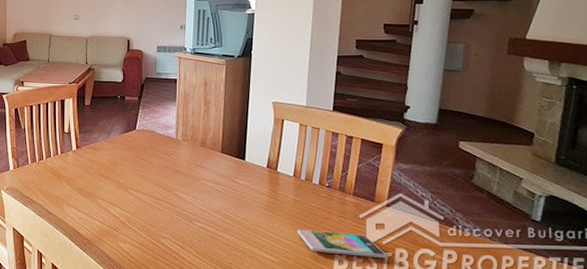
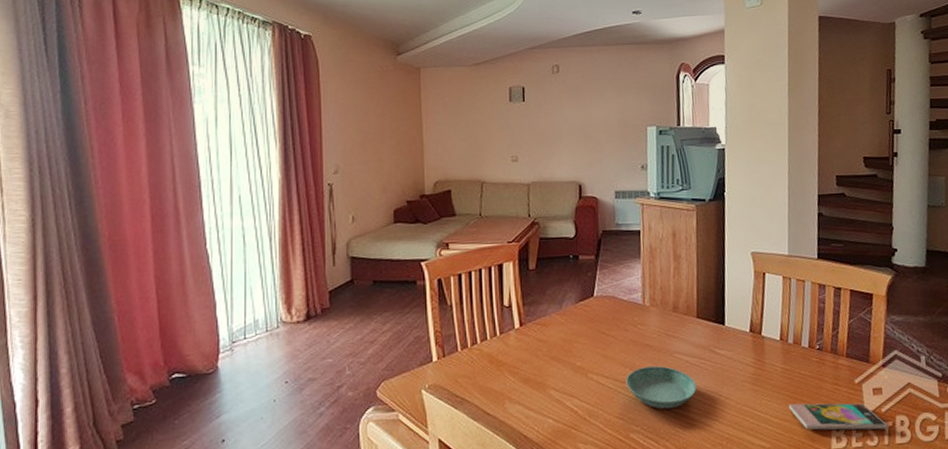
saucer: none [159,188,218,223] -> present [626,366,697,409]

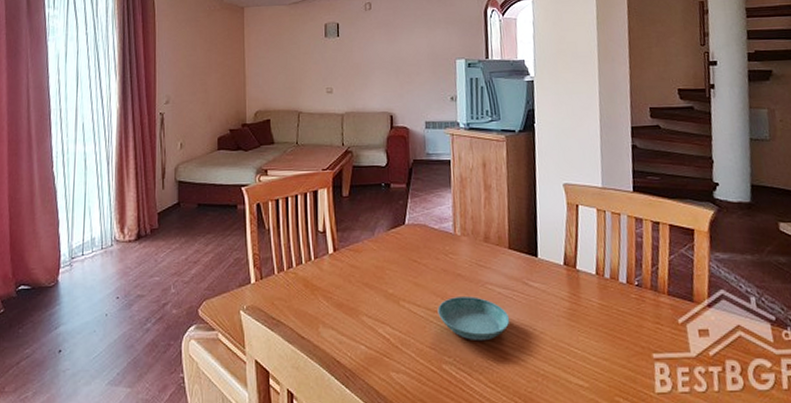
smartphone: present [788,403,888,430] -> none [606,342,717,375]

